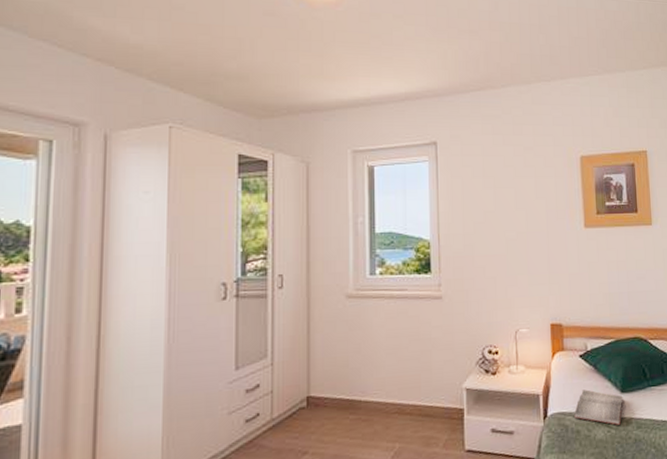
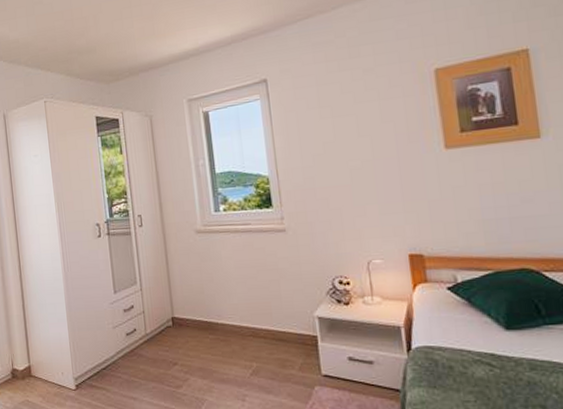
hardback book: present [574,389,624,425] -> none [444,324,510,364]

